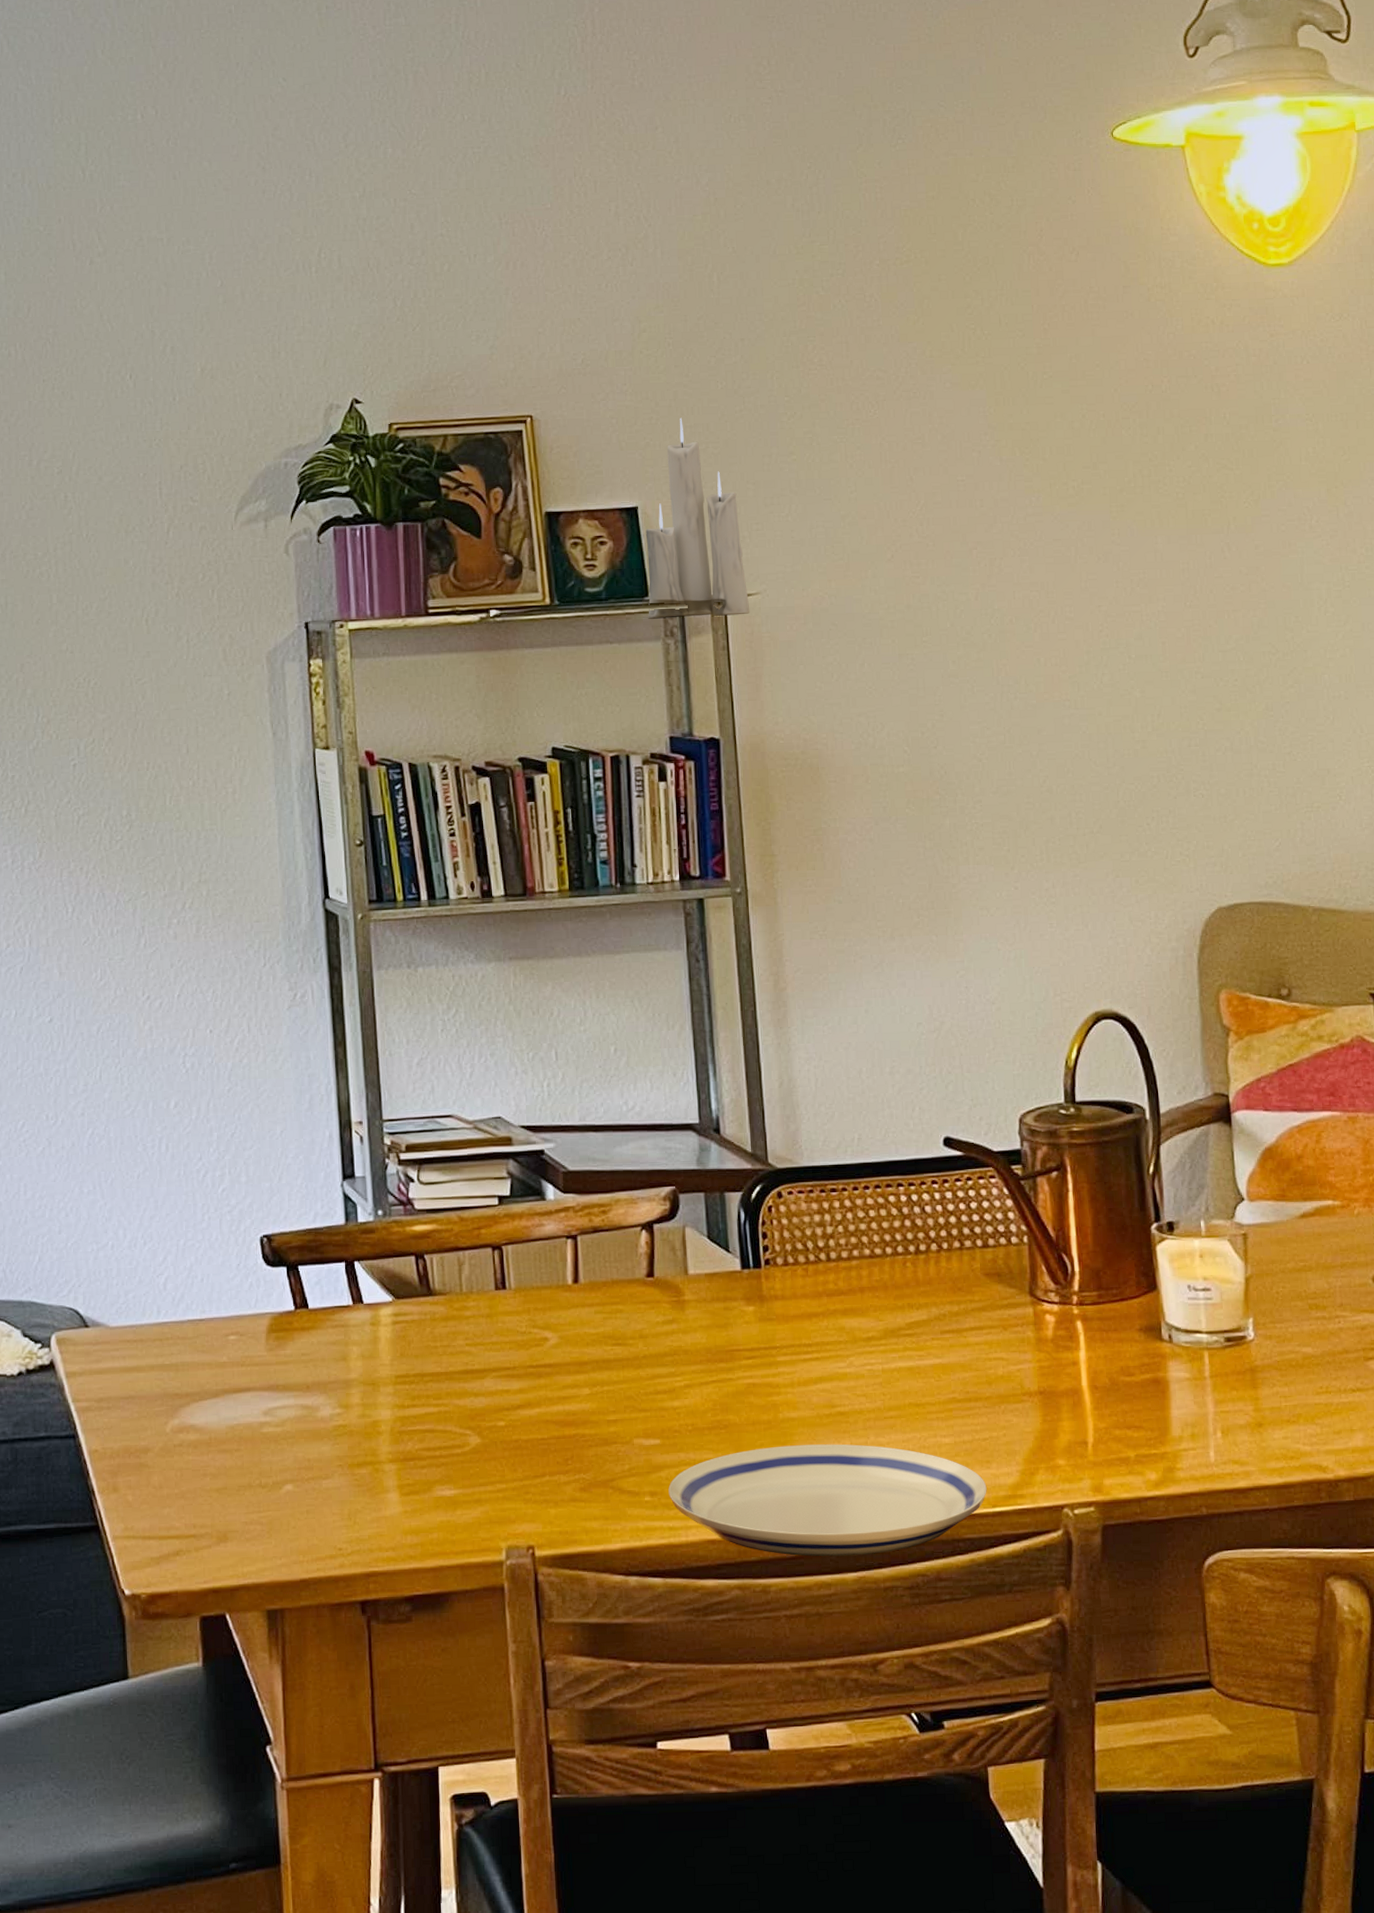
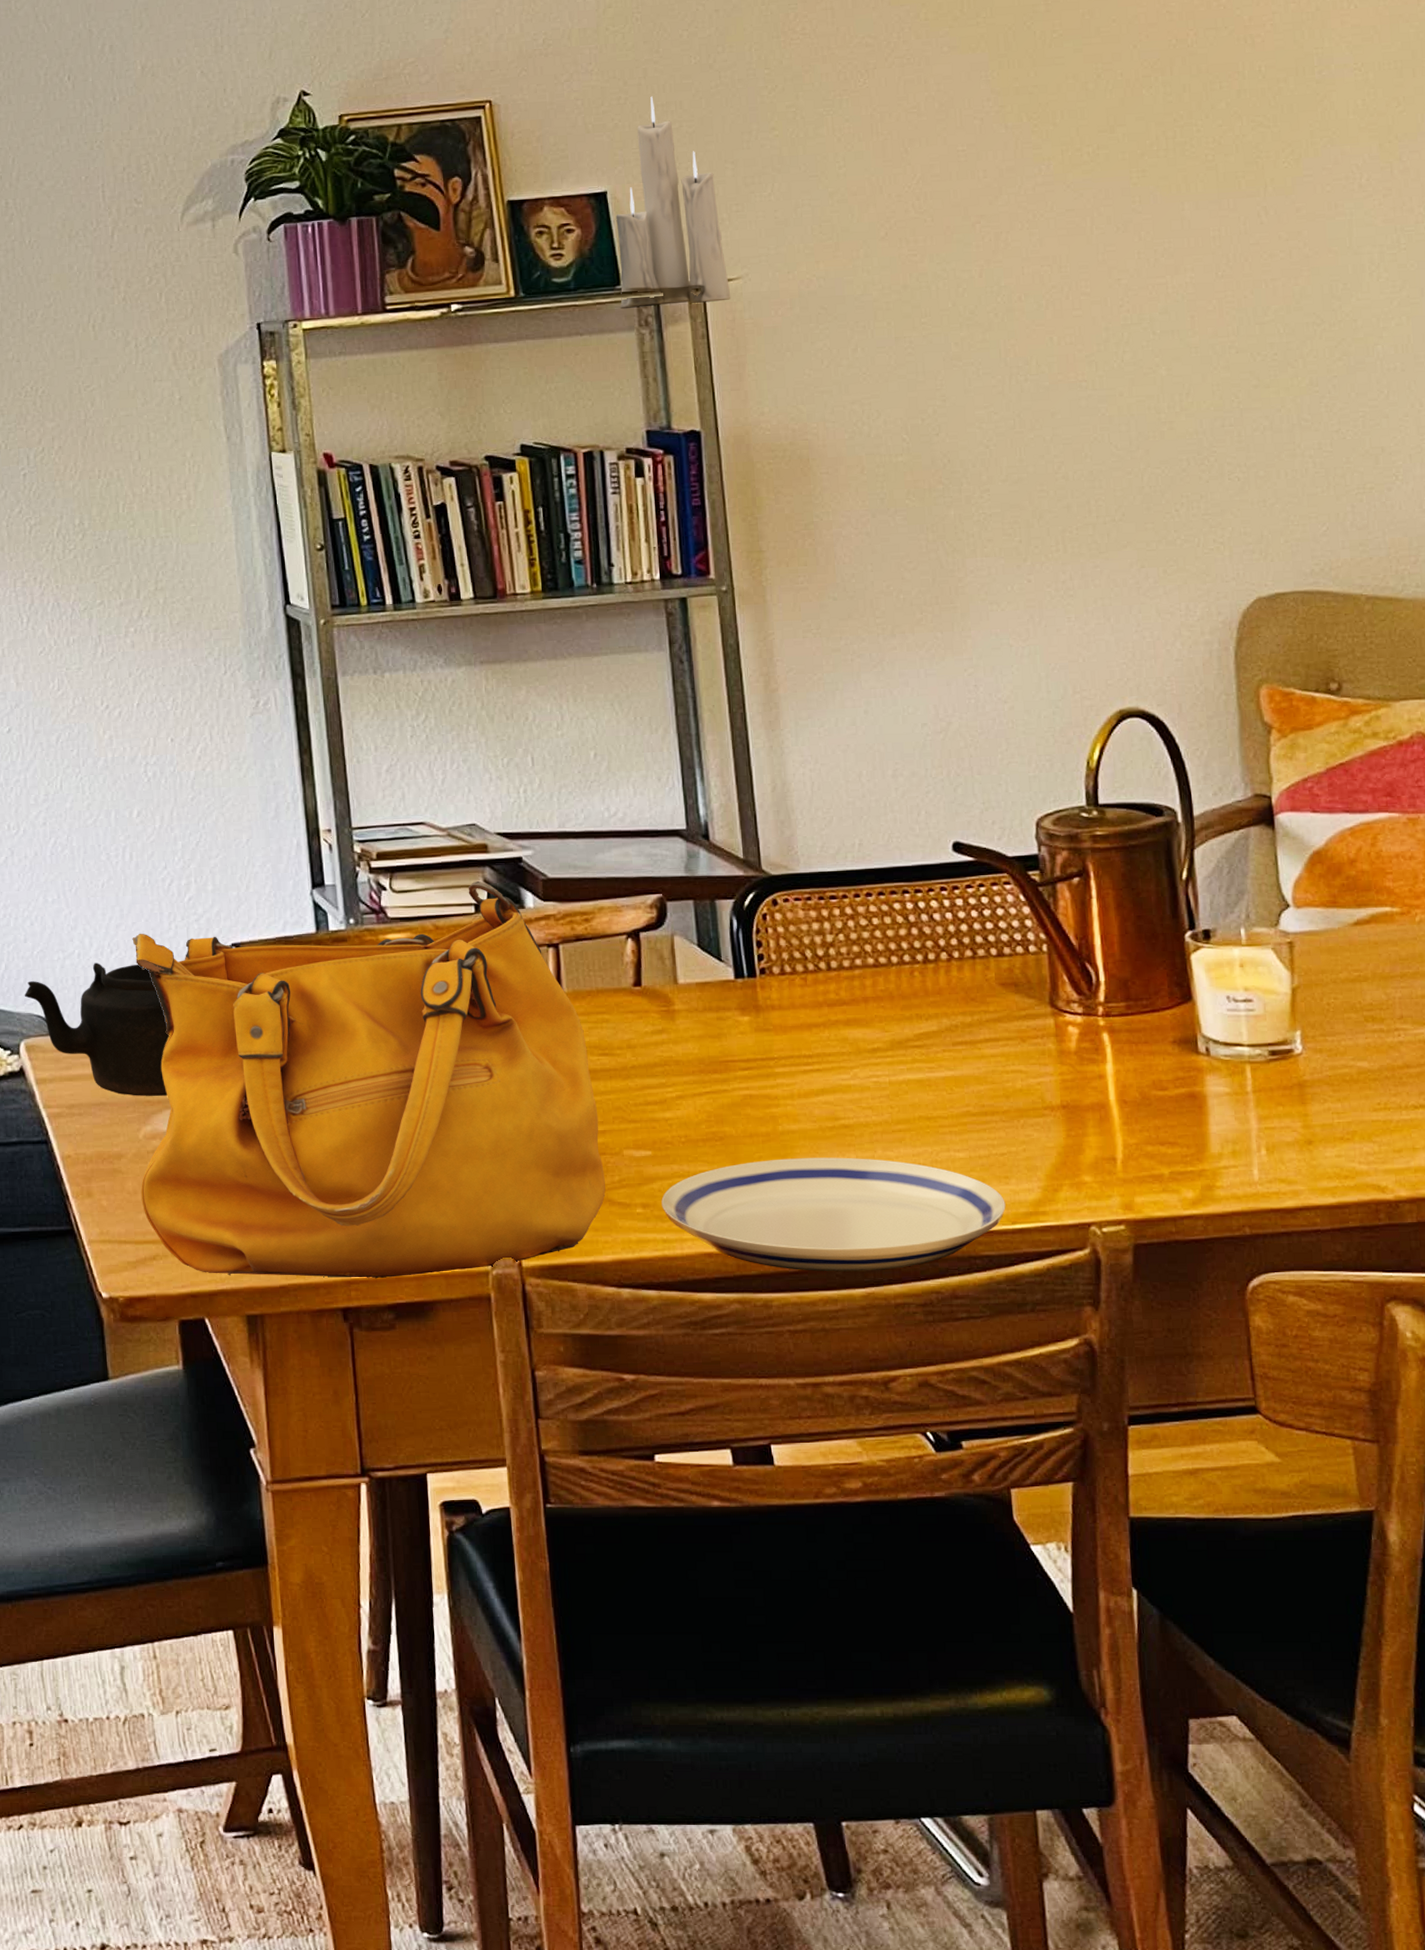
teapot: none [57,1254,200,1389] -> present [24,963,170,1096]
handbag: none [166,1174,616,1571] -> present [132,881,606,1279]

